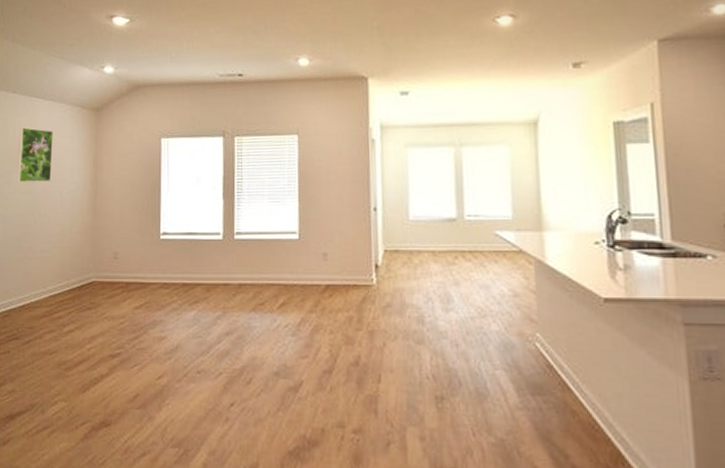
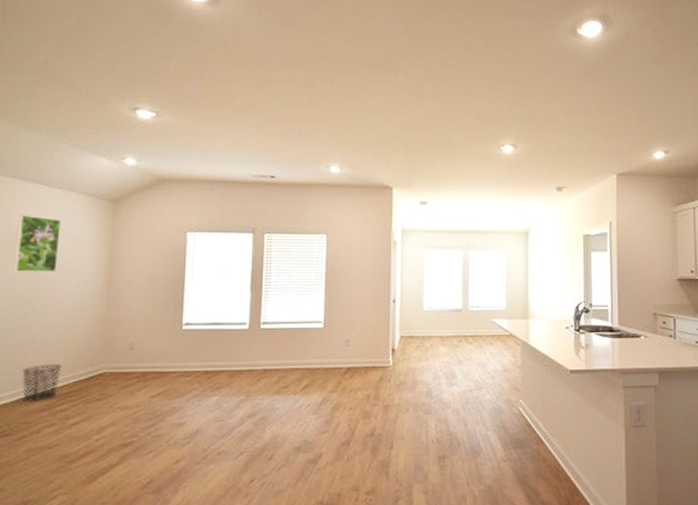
waste bin: none [26,271,59,307] -> present [22,363,63,402]

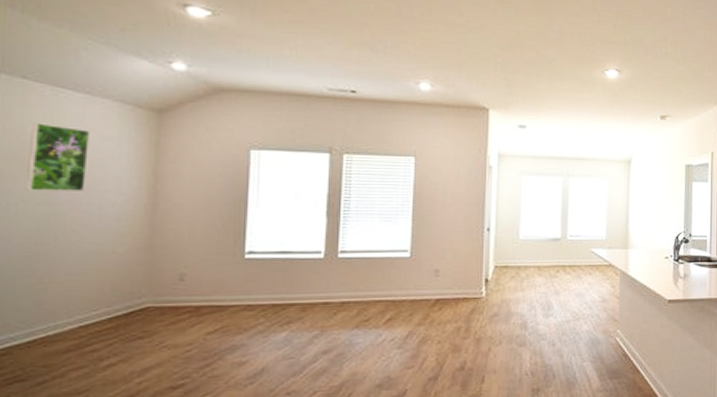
waste bin: present [22,363,63,402] -> none [40,297,94,342]

